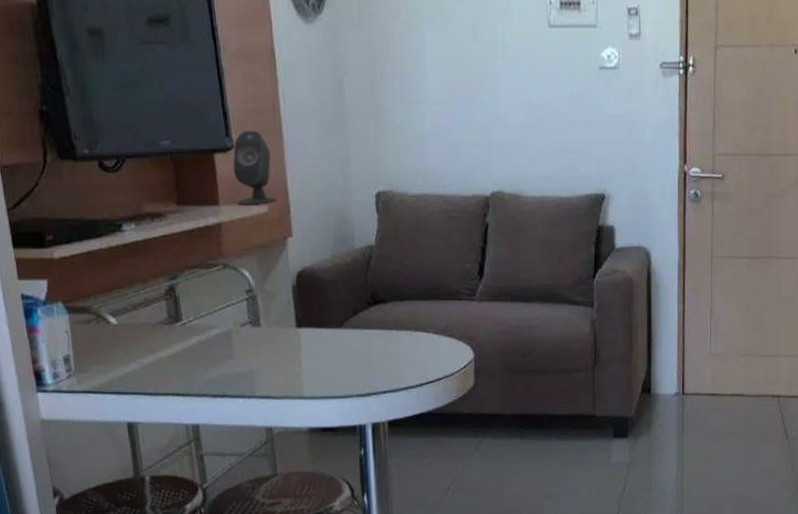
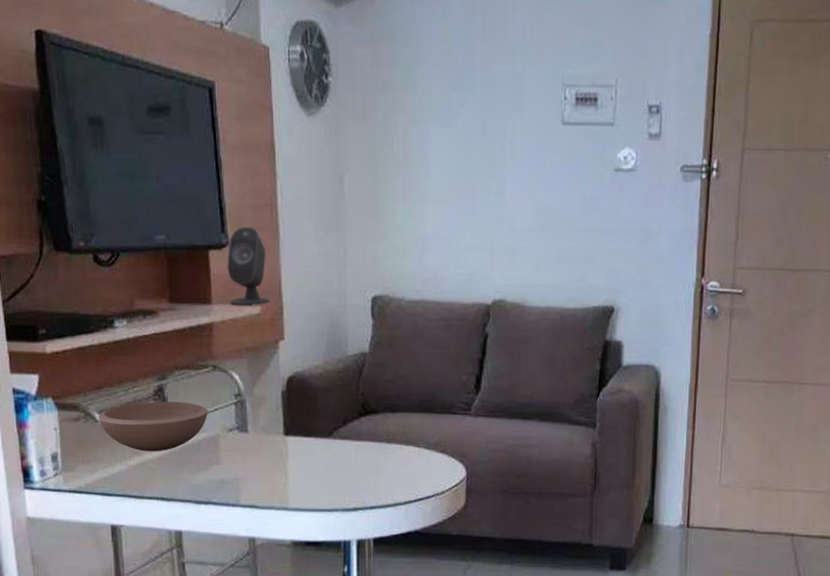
bowl: none [109,300,221,350] -> present [98,401,209,452]

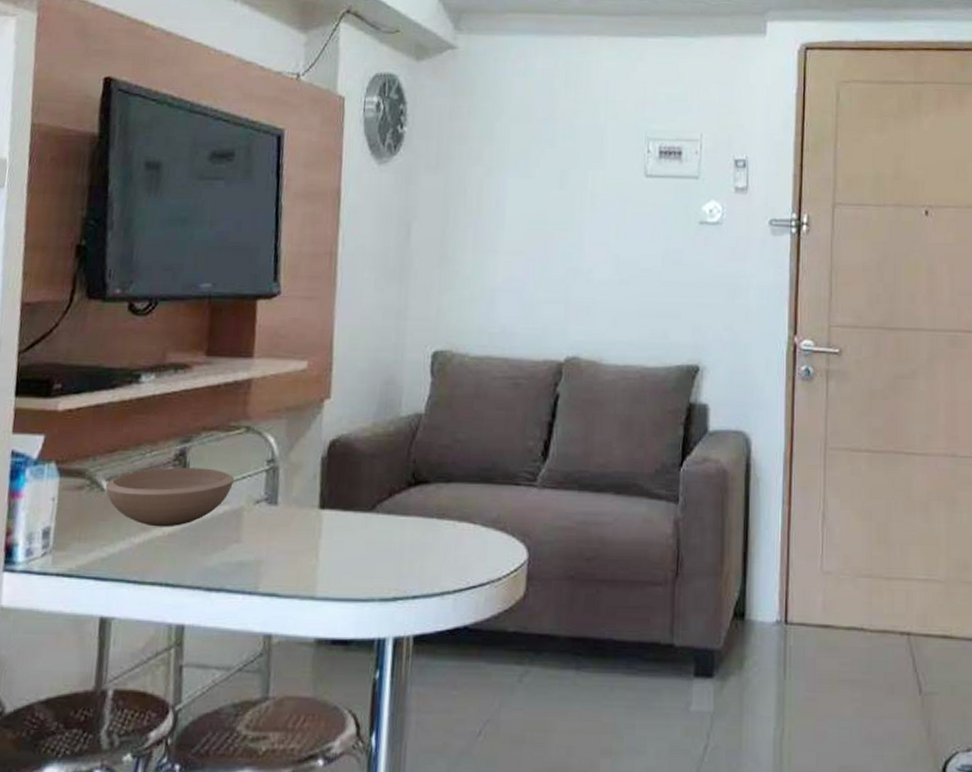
speaker: present [227,226,270,305] -> none [274,275,320,360]

